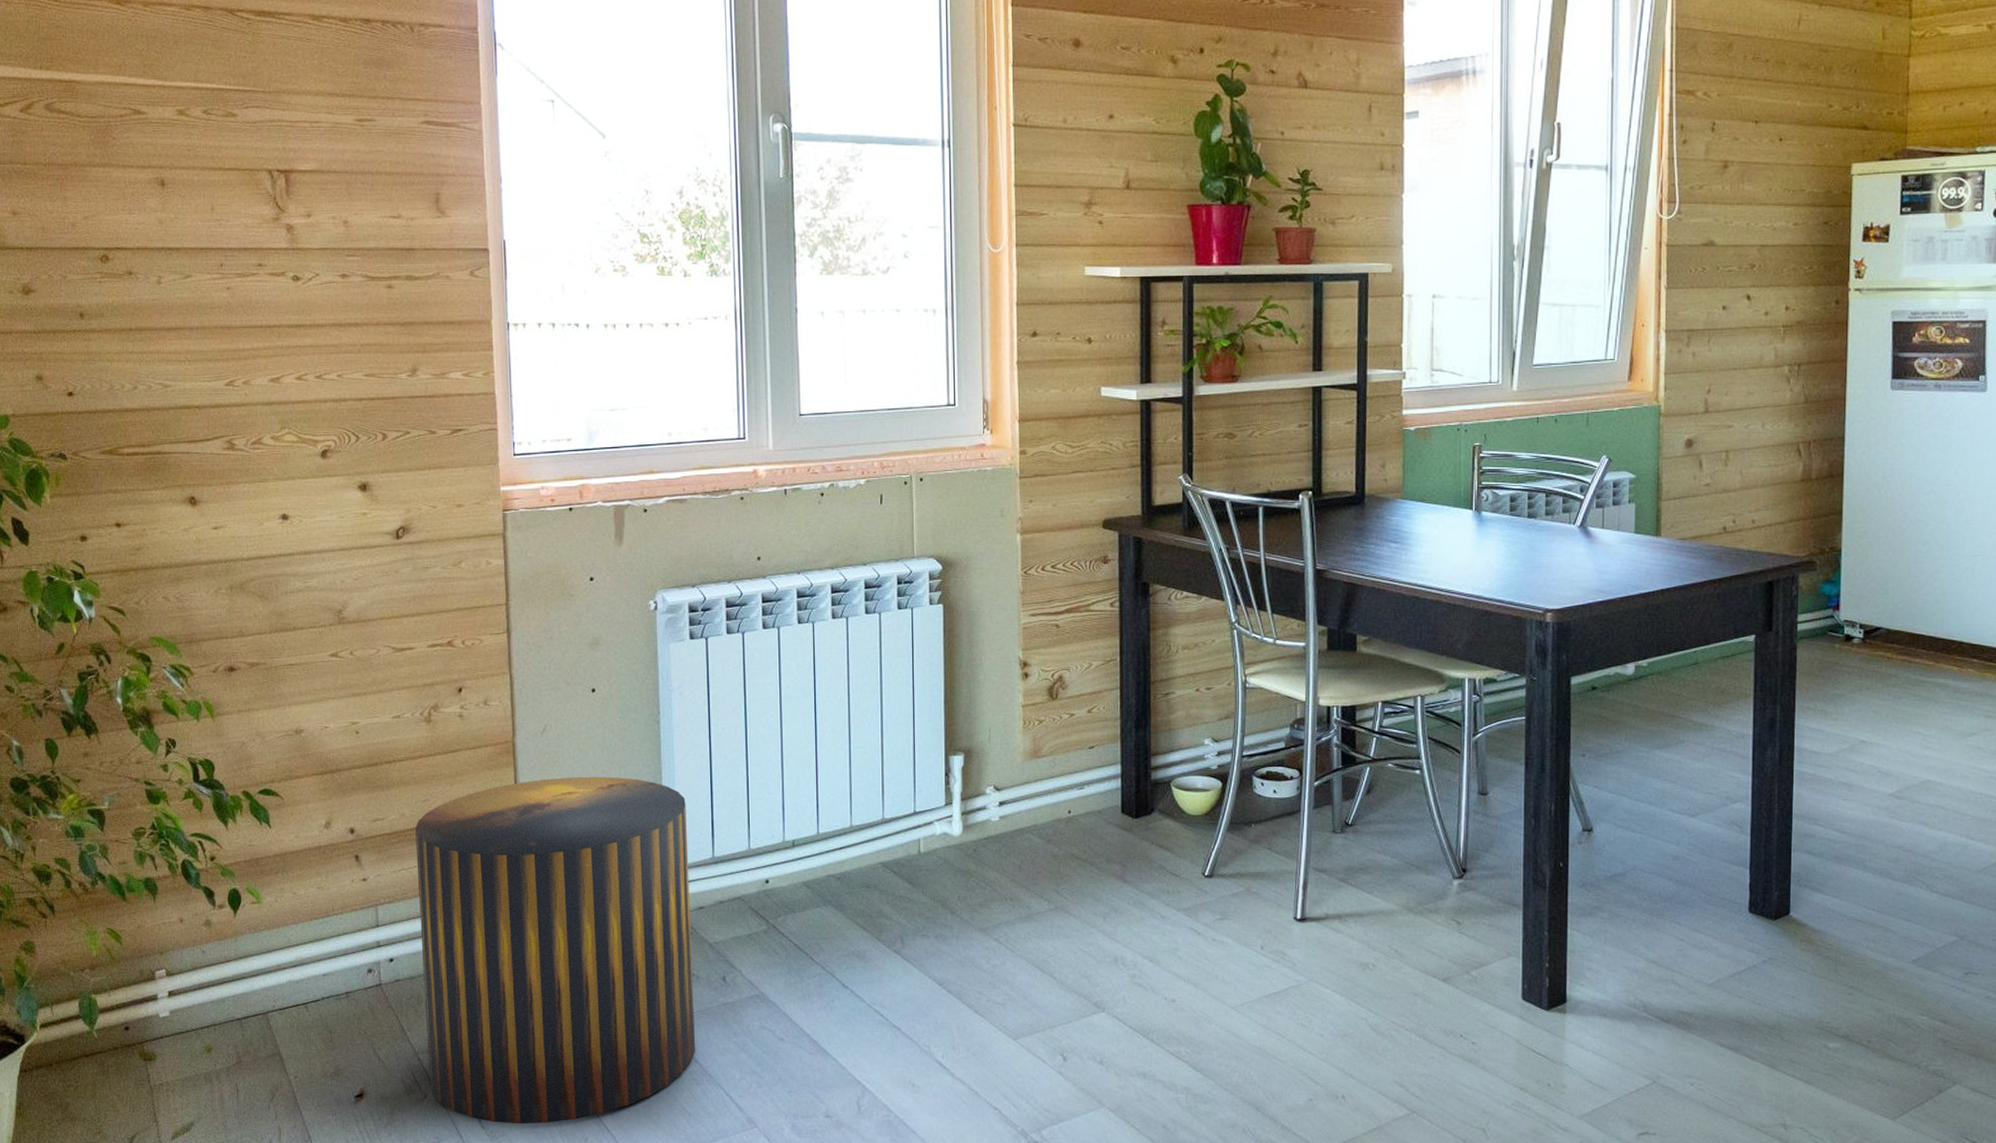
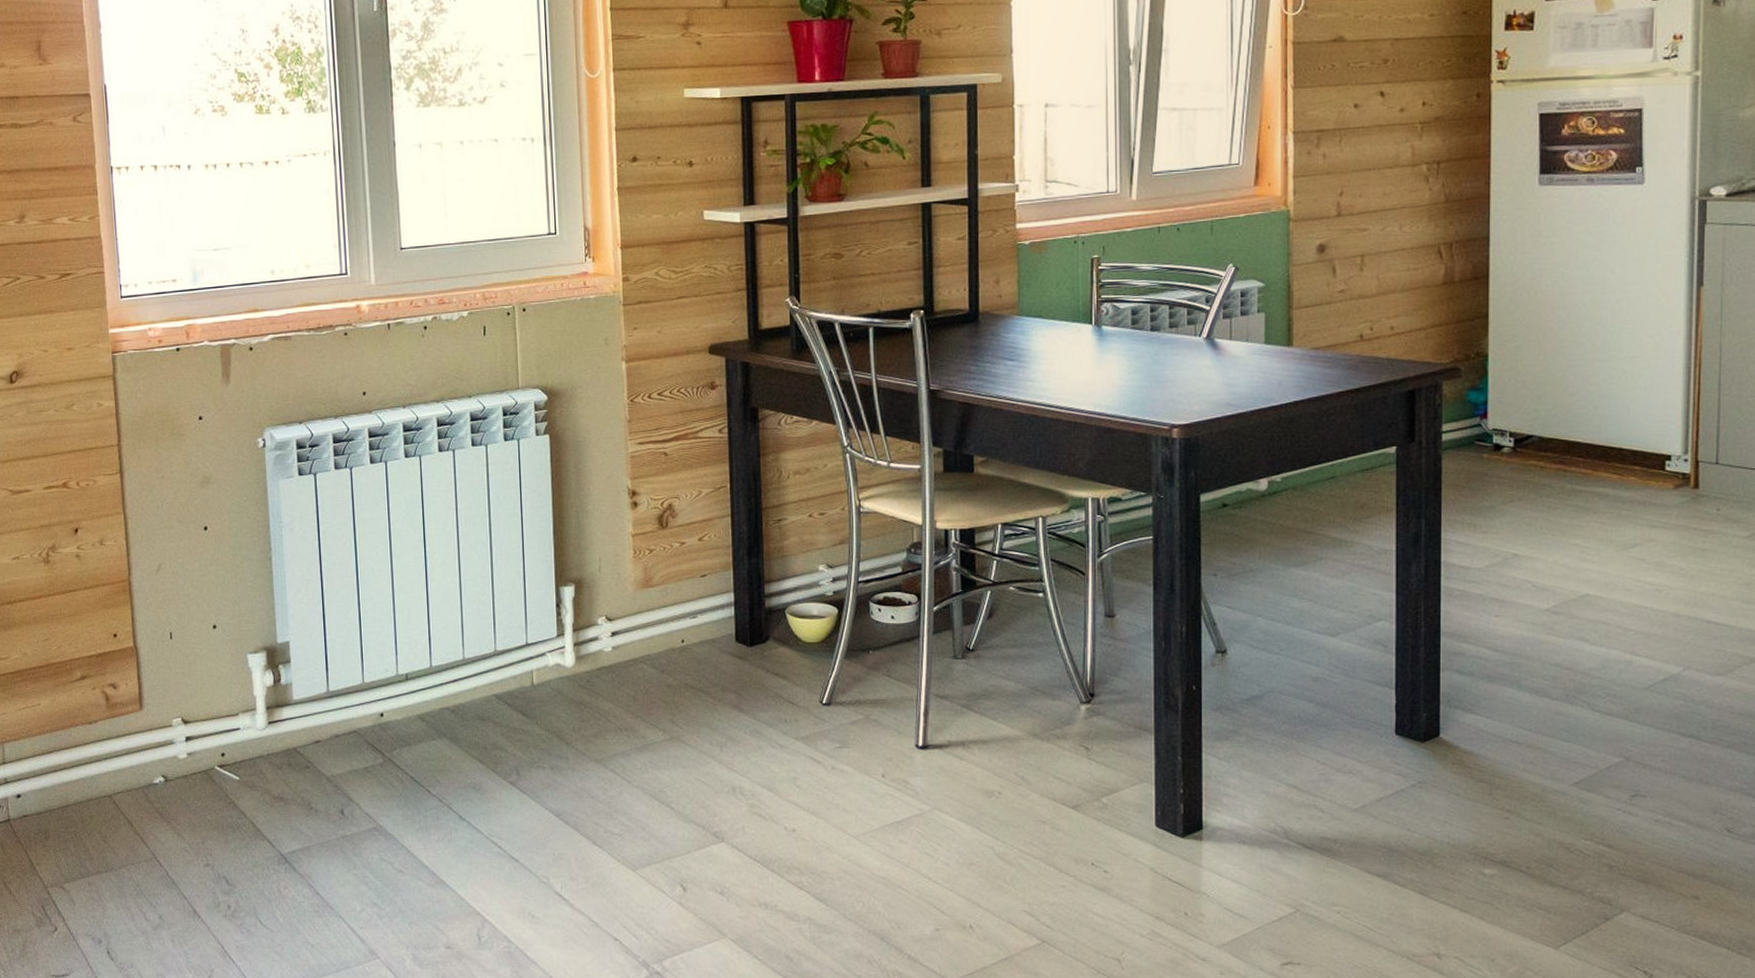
stool: present [415,776,696,1124] -> none [37,613,317,956]

